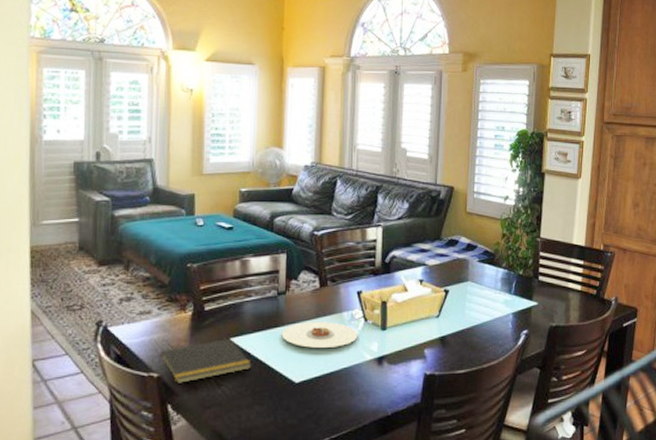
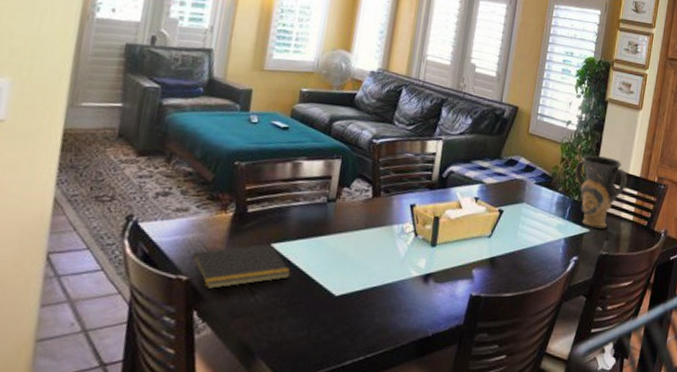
plate: present [281,322,358,348] -> none [326,232,407,261]
vase: none [517,229,573,301] -> present [575,155,628,229]

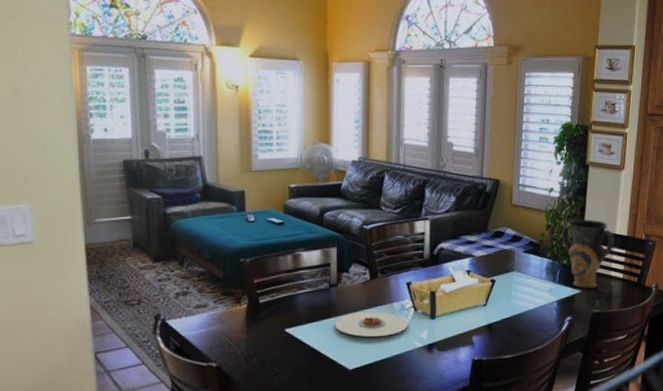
notepad: present [189,243,291,289] -> none [217,329,307,372]
plate: none [326,232,407,261] -> present [334,312,408,337]

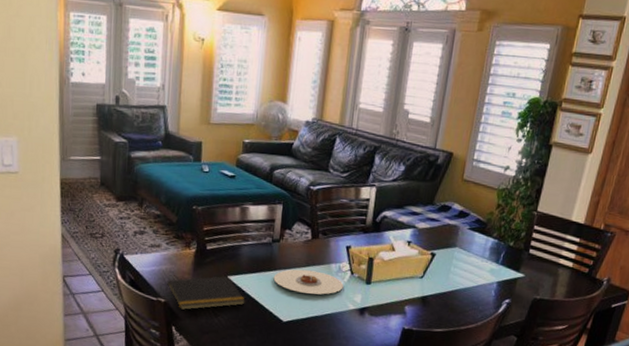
notepad: none [217,329,307,372] -> present [165,276,245,310]
vase: present [561,220,615,289] -> none [511,201,570,274]

